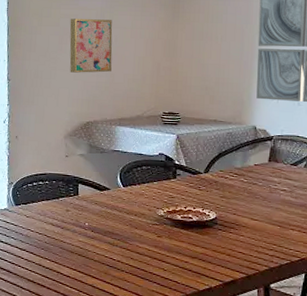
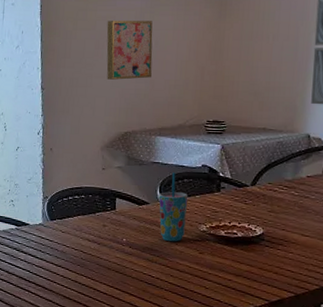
cup: none [119,160,147,225] -> present [158,172,189,241]

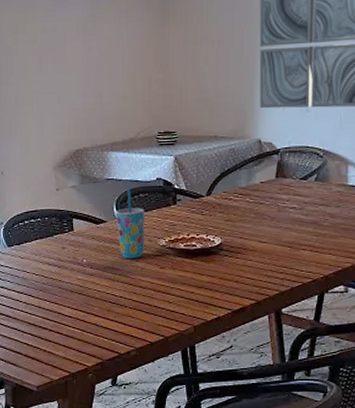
wall art: present [106,21,153,80] -> none [48,30,98,96]

